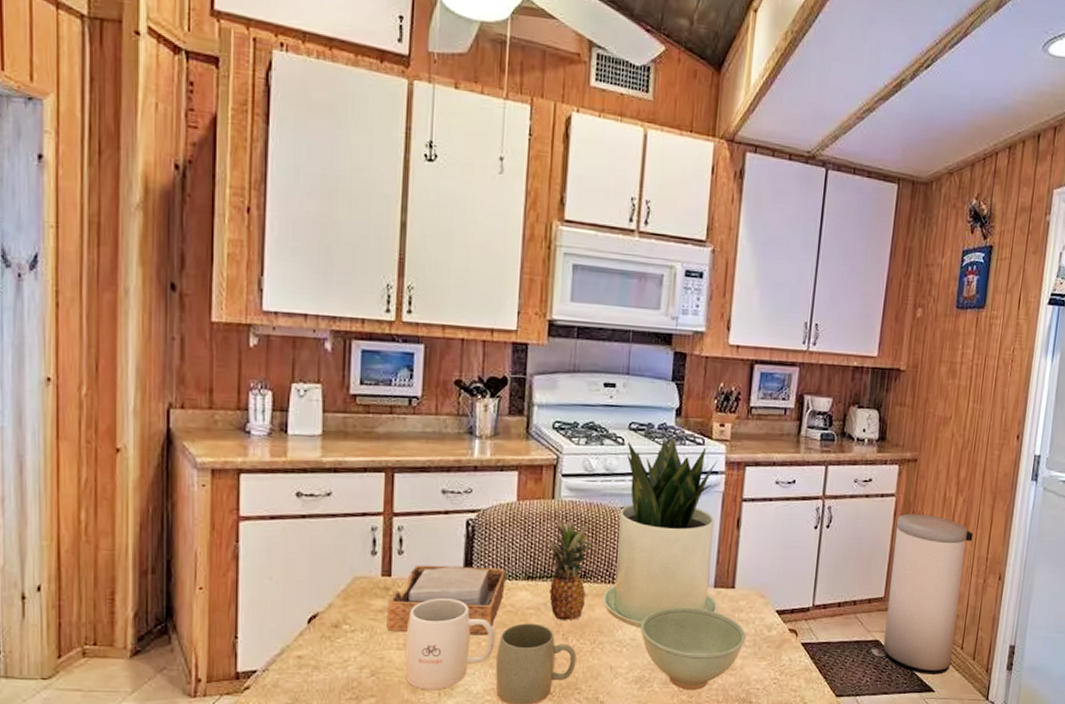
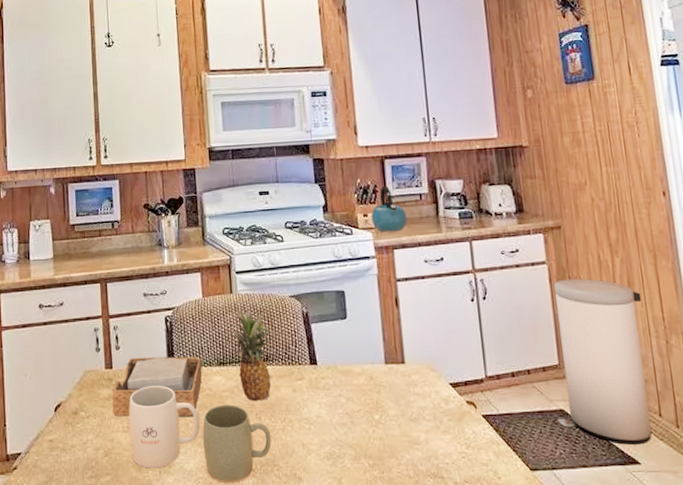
planter: present [603,437,718,628] -> none [285,230,393,406]
bowl: present [640,607,746,690] -> none [323,384,425,465]
kettle: none [727,394,768,447] -> present [371,185,408,232]

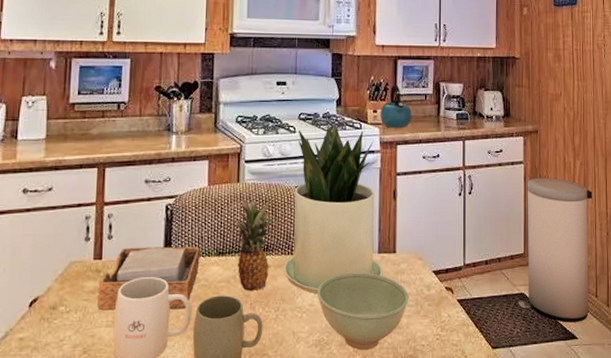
planter: none [285,230,393,406] -> present [284,124,383,295]
bowl: none [323,384,425,465] -> present [317,272,409,350]

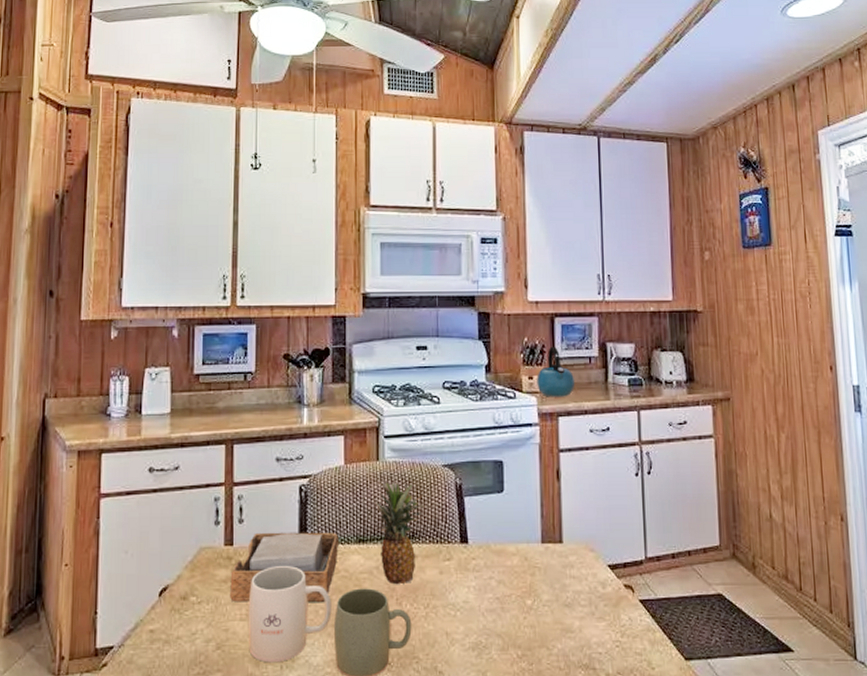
planter: present [284,124,383,295] -> none [433,393,548,590]
bowl: present [317,272,409,350] -> none [472,565,581,656]
pedal bin: present [518,177,593,323] -> none [715,454,807,631]

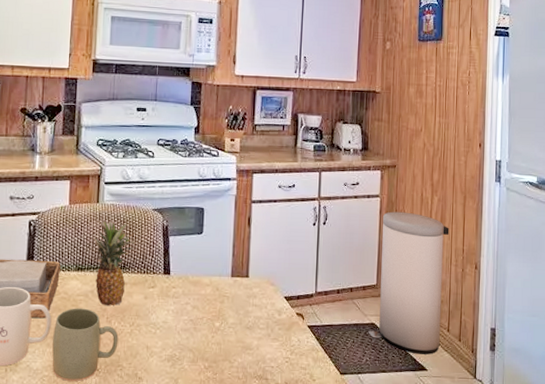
kettle: present [537,346,575,397] -> none [237,114,270,158]
pedal bin: none [715,454,807,631] -> present [368,211,449,354]

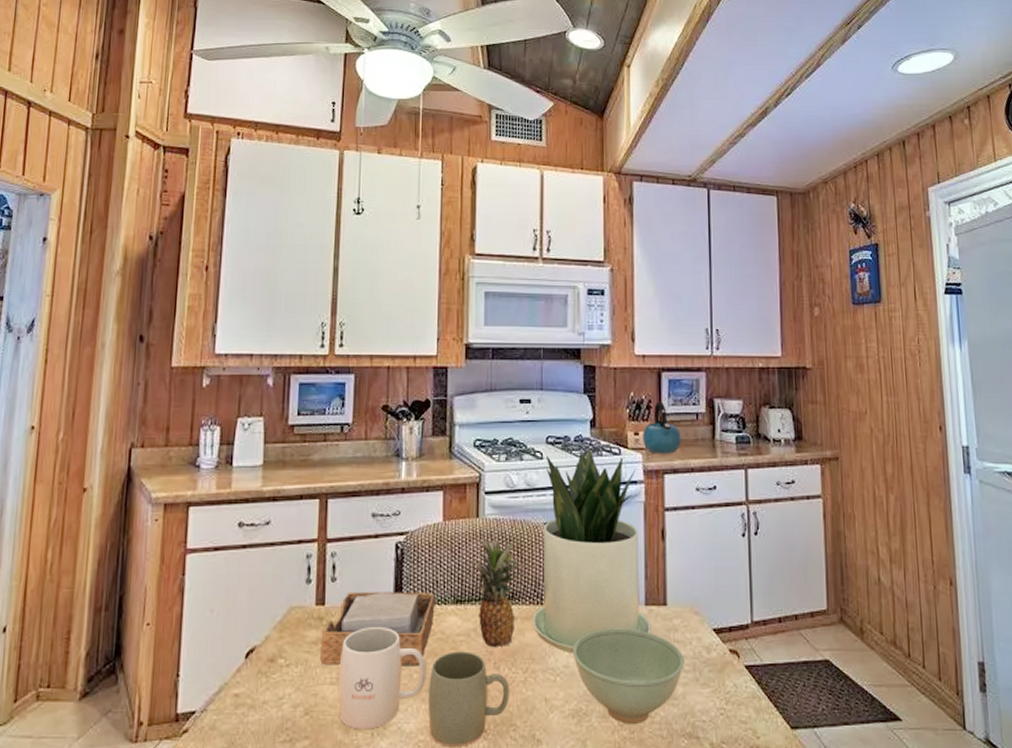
planter: none [139,150,235,313] -> present [533,448,651,654]
bowl: none [170,294,260,367] -> present [572,628,685,724]
kettle: none [237,114,270,158] -> present [642,401,682,454]
pedal bin: present [368,211,449,354] -> none [822,515,915,699]

